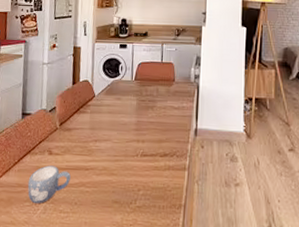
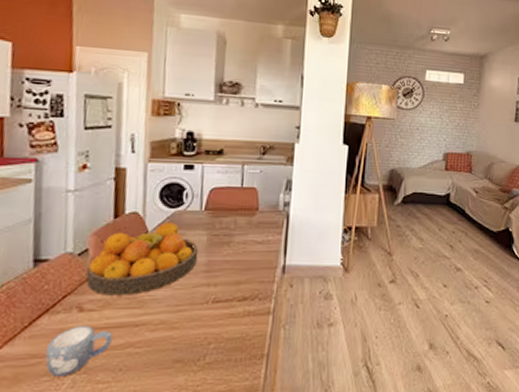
fruit bowl: none [54,88,131,145] -> present [86,221,199,296]

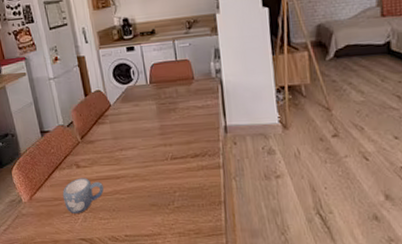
fruit bowl: present [86,221,199,296] -> none [75,95,153,156]

